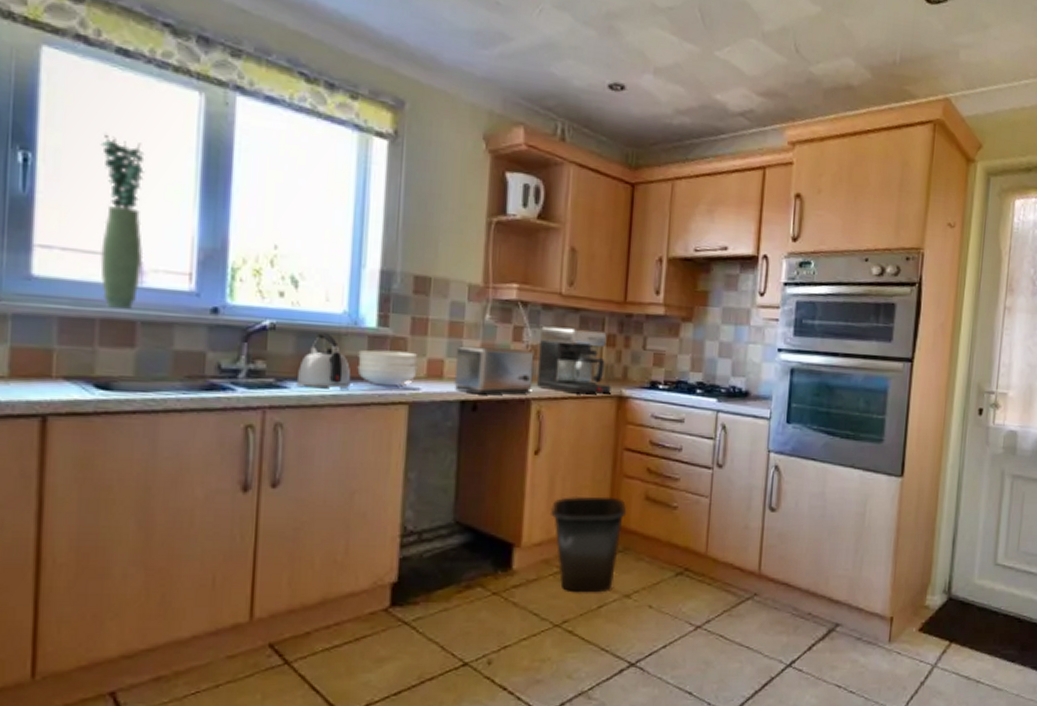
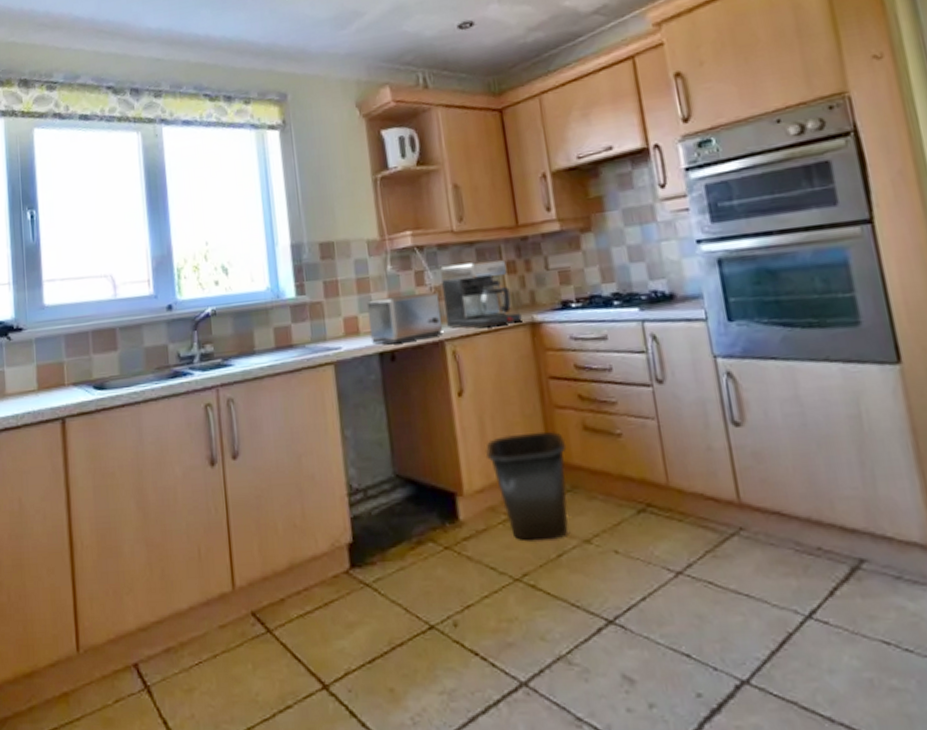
vase: present [100,134,145,309] -> none [77,183,115,321]
kettle: present [296,331,352,390] -> none [238,309,283,364]
bowl: present [357,349,418,386] -> none [284,314,337,351]

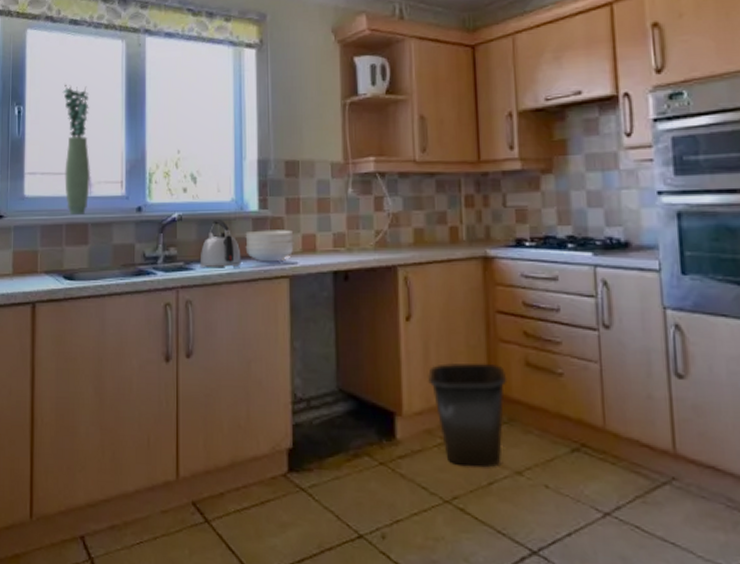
vase: none [77,183,115,321] -> present [62,84,91,215]
kettle: none [238,309,283,364] -> present [199,218,241,268]
bowl: none [284,314,337,351] -> present [245,229,294,262]
toaster: present [366,292,443,345] -> none [325,217,397,265]
coffee maker: present [440,259,522,328] -> none [400,192,475,258]

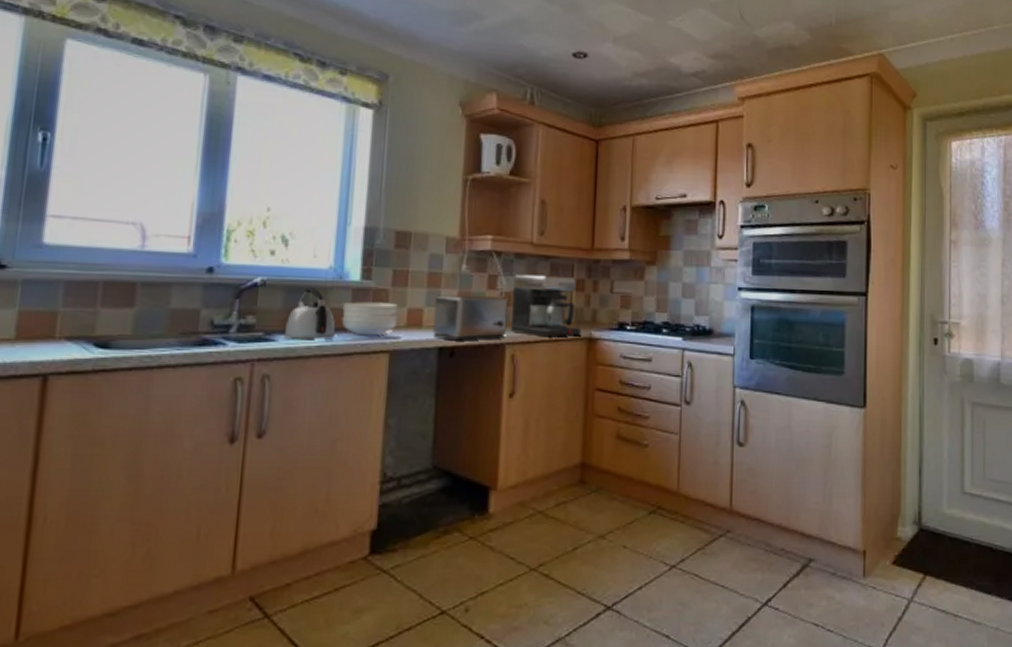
vase: present [62,84,91,215] -> none [106,113,152,271]
toaster: none [325,217,397,265] -> present [432,295,508,341]
coffee maker: none [400,192,475,258] -> present [511,274,581,338]
waste bin: present [427,362,508,467] -> none [524,437,600,535]

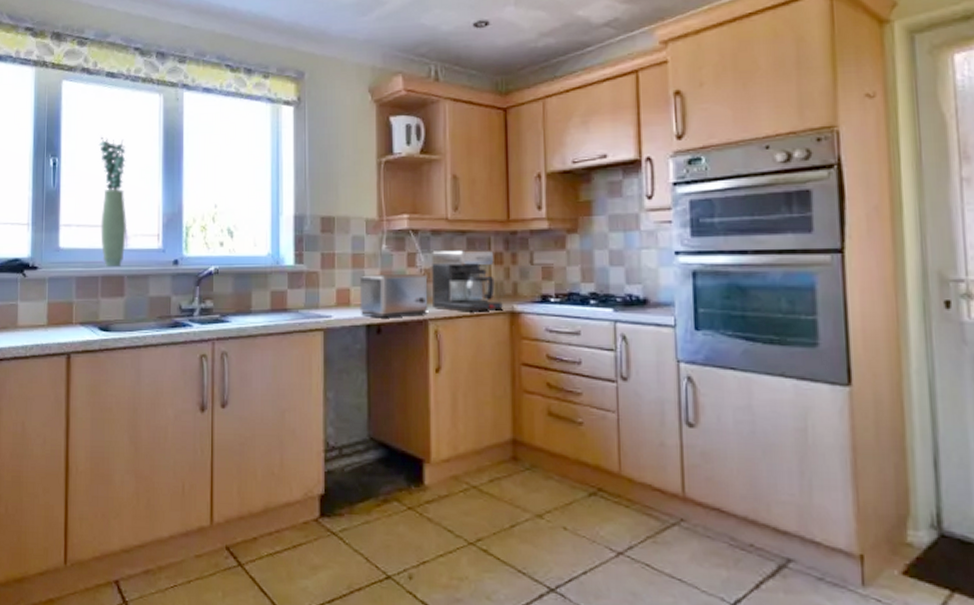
vase: none [106,113,152,271] -> present [98,136,128,267]
kettle: present [283,286,336,341] -> none [235,272,277,321]
bowl: present [341,301,399,336] -> none [281,284,329,315]

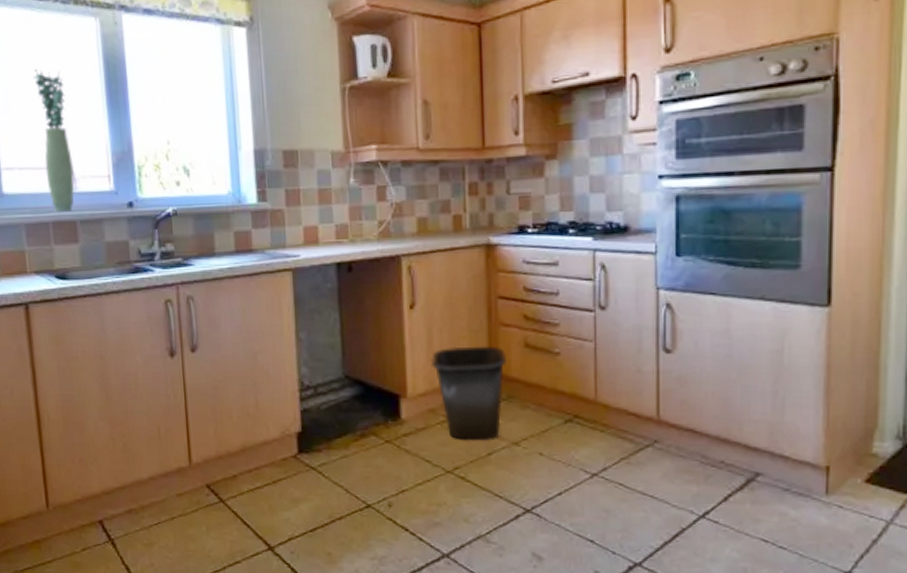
toaster: present [359,273,428,318] -> none [327,207,401,256]
coffee maker: present [432,250,503,312] -> none [403,180,478,246]
waste bin: none [454,412,531,511] -> present [430,346,507,441]

